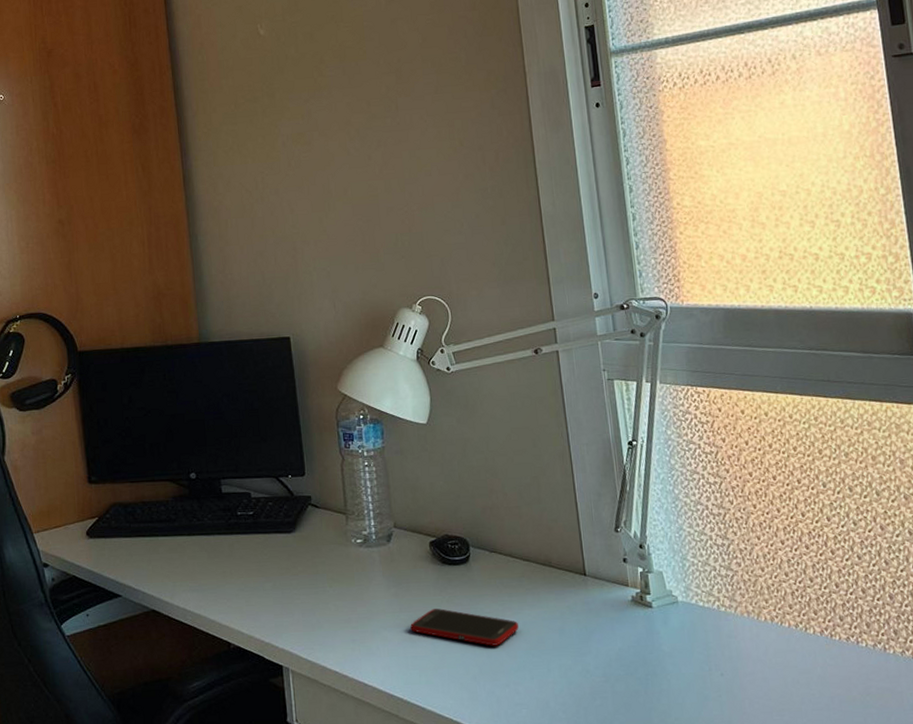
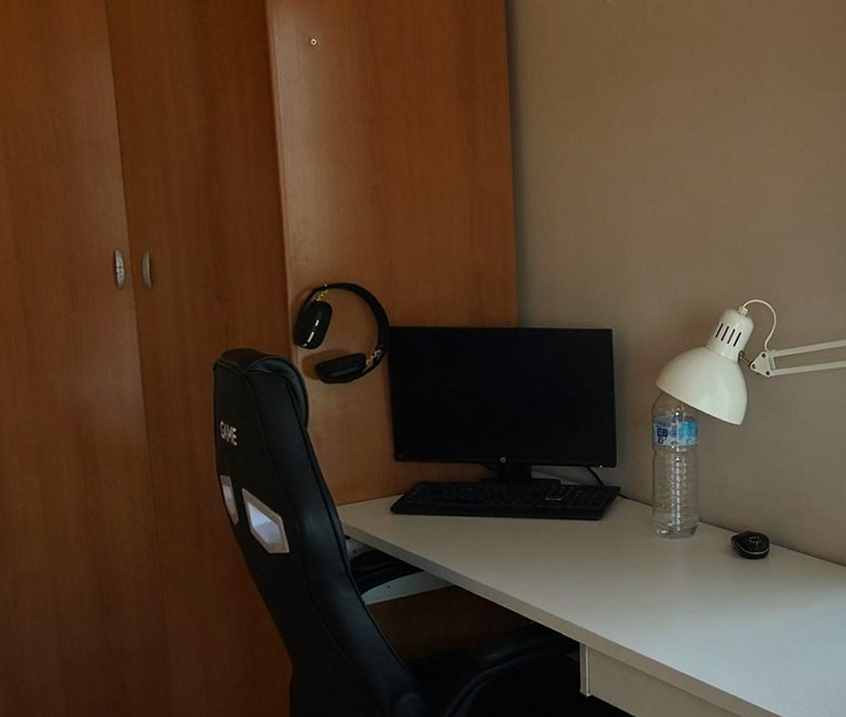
cell phone: present [410,608,519,646] -> none [705,598,807,634]

